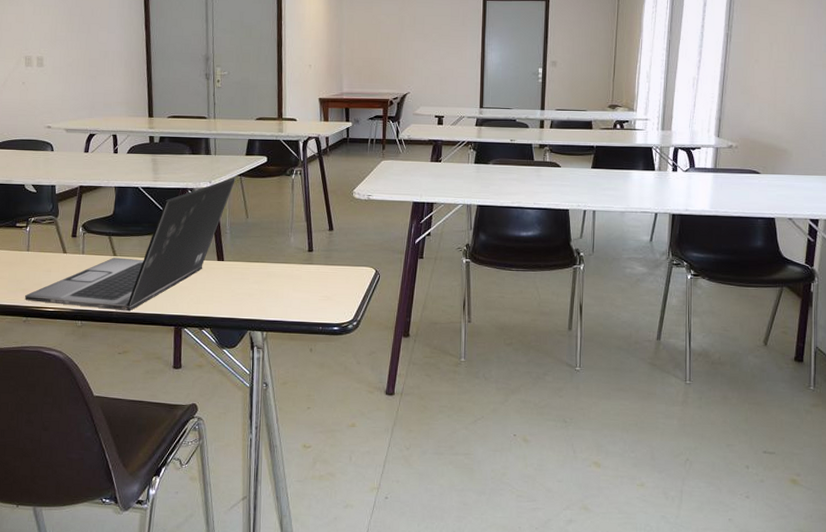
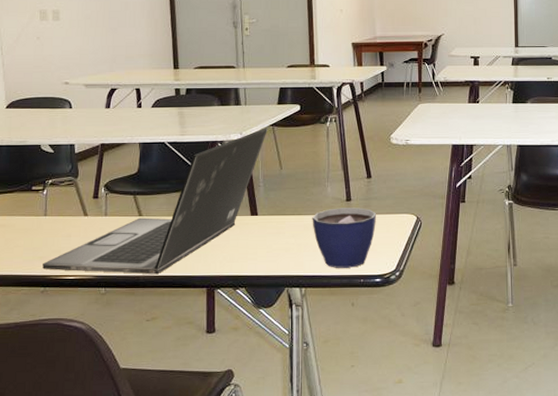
cup: none [275,257,336,315] -> present [312,207,376,268]

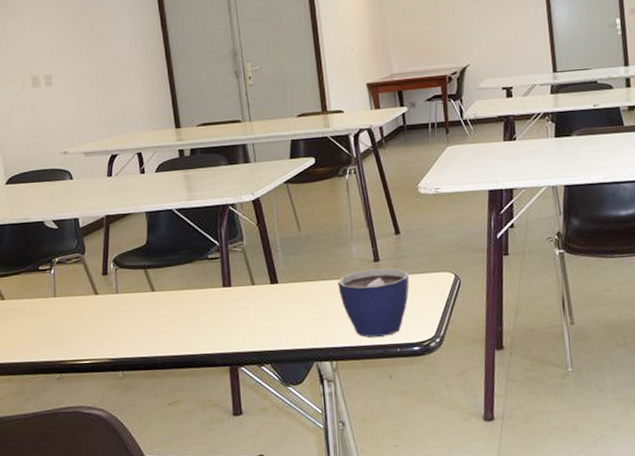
laptop: present [42,128,267,275] -> none [56,186,281,355]

